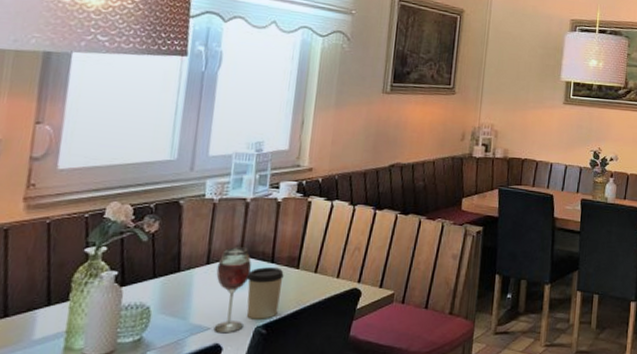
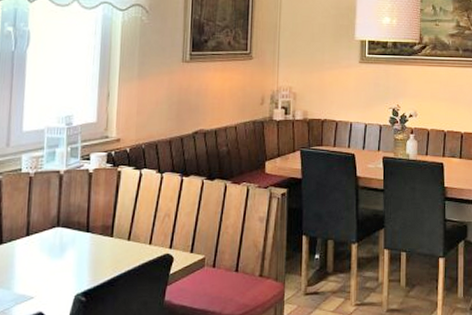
wineglass: present [214,247,252,332] -> none [36,218,68,301]
cup: present [246,267,284,319] -> none [65,236,99,287]

